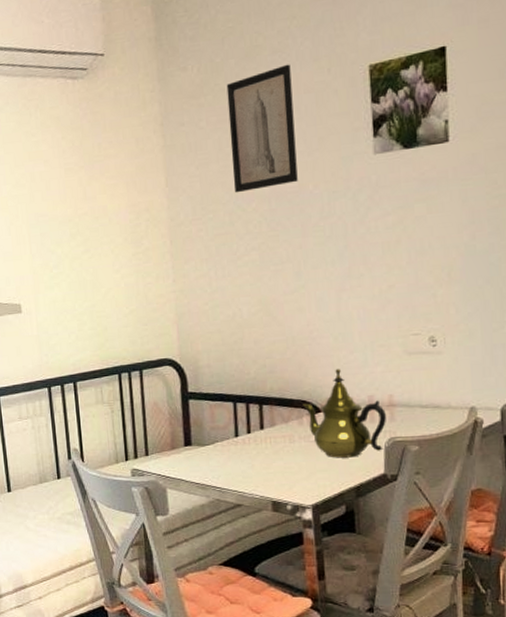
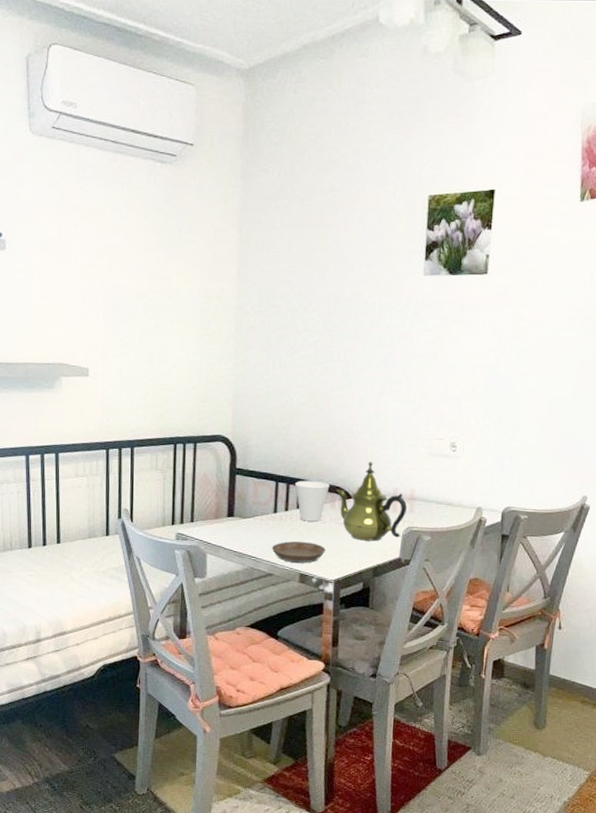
wall art: present [226,64,298,193] -> none [298,182,361,293]
saucer: none [237,465,298,490] -> present [271,541,325,563]
cup: none [255,396,294,443] -> present [295,480,330,522]

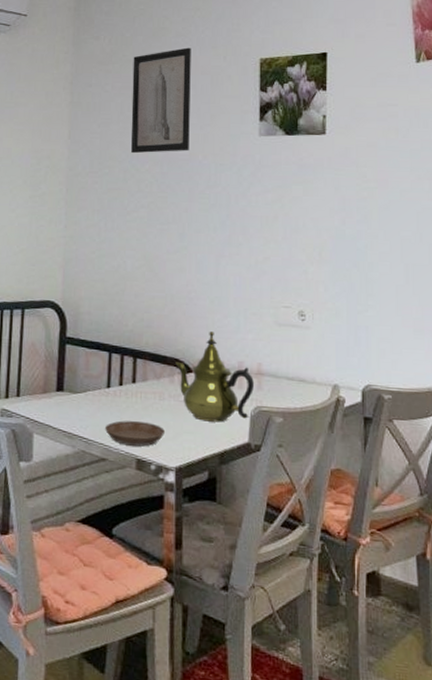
cup: present [295,480,330,522] -> none [130,351,168,399]
wall art: none [298,182,361,293] -> present [130,47,191,154]

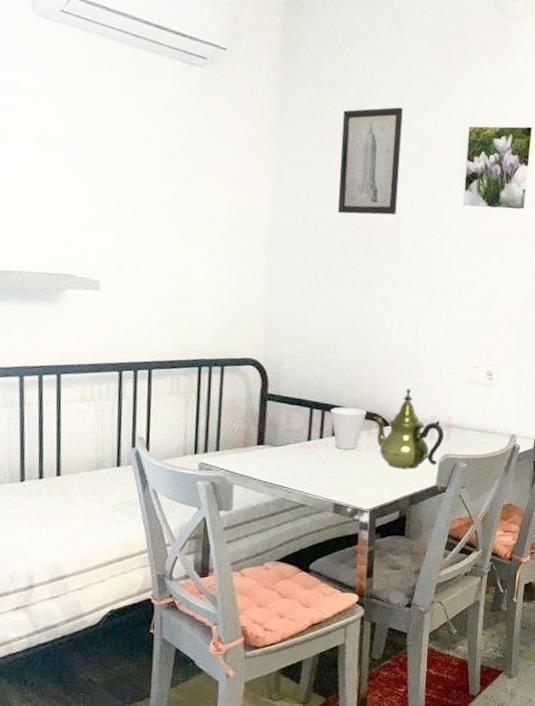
saucer: present [104,420,165,447] -> none [304,470,361,493]
cup: none [130,351,168,399] -> present [331,407,367,450]

